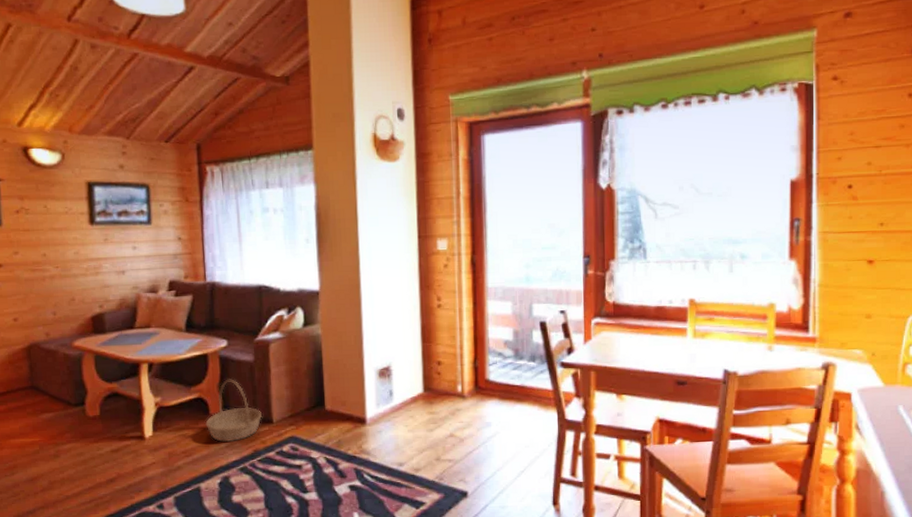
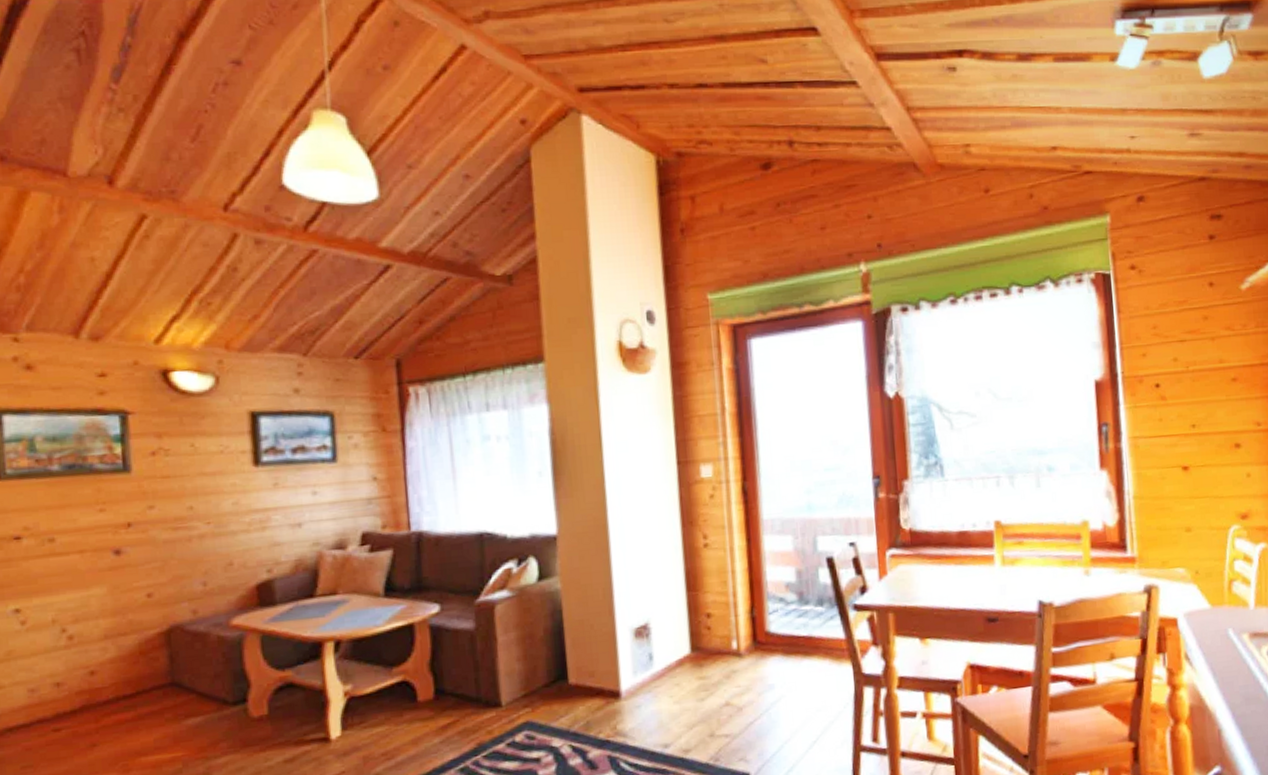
basket: present [205,379,263,442] -> none [412,653,488,737]

